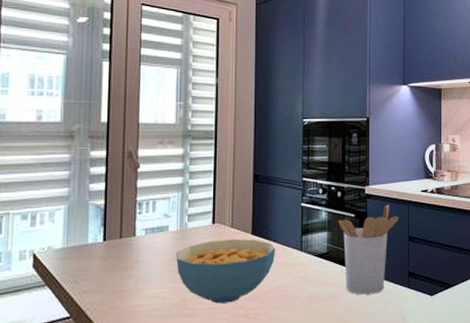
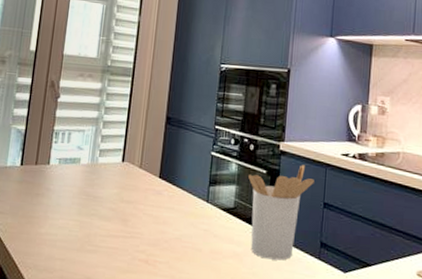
cereal bowl: present [176,238,276,304] -> none [84,178,182,246]

